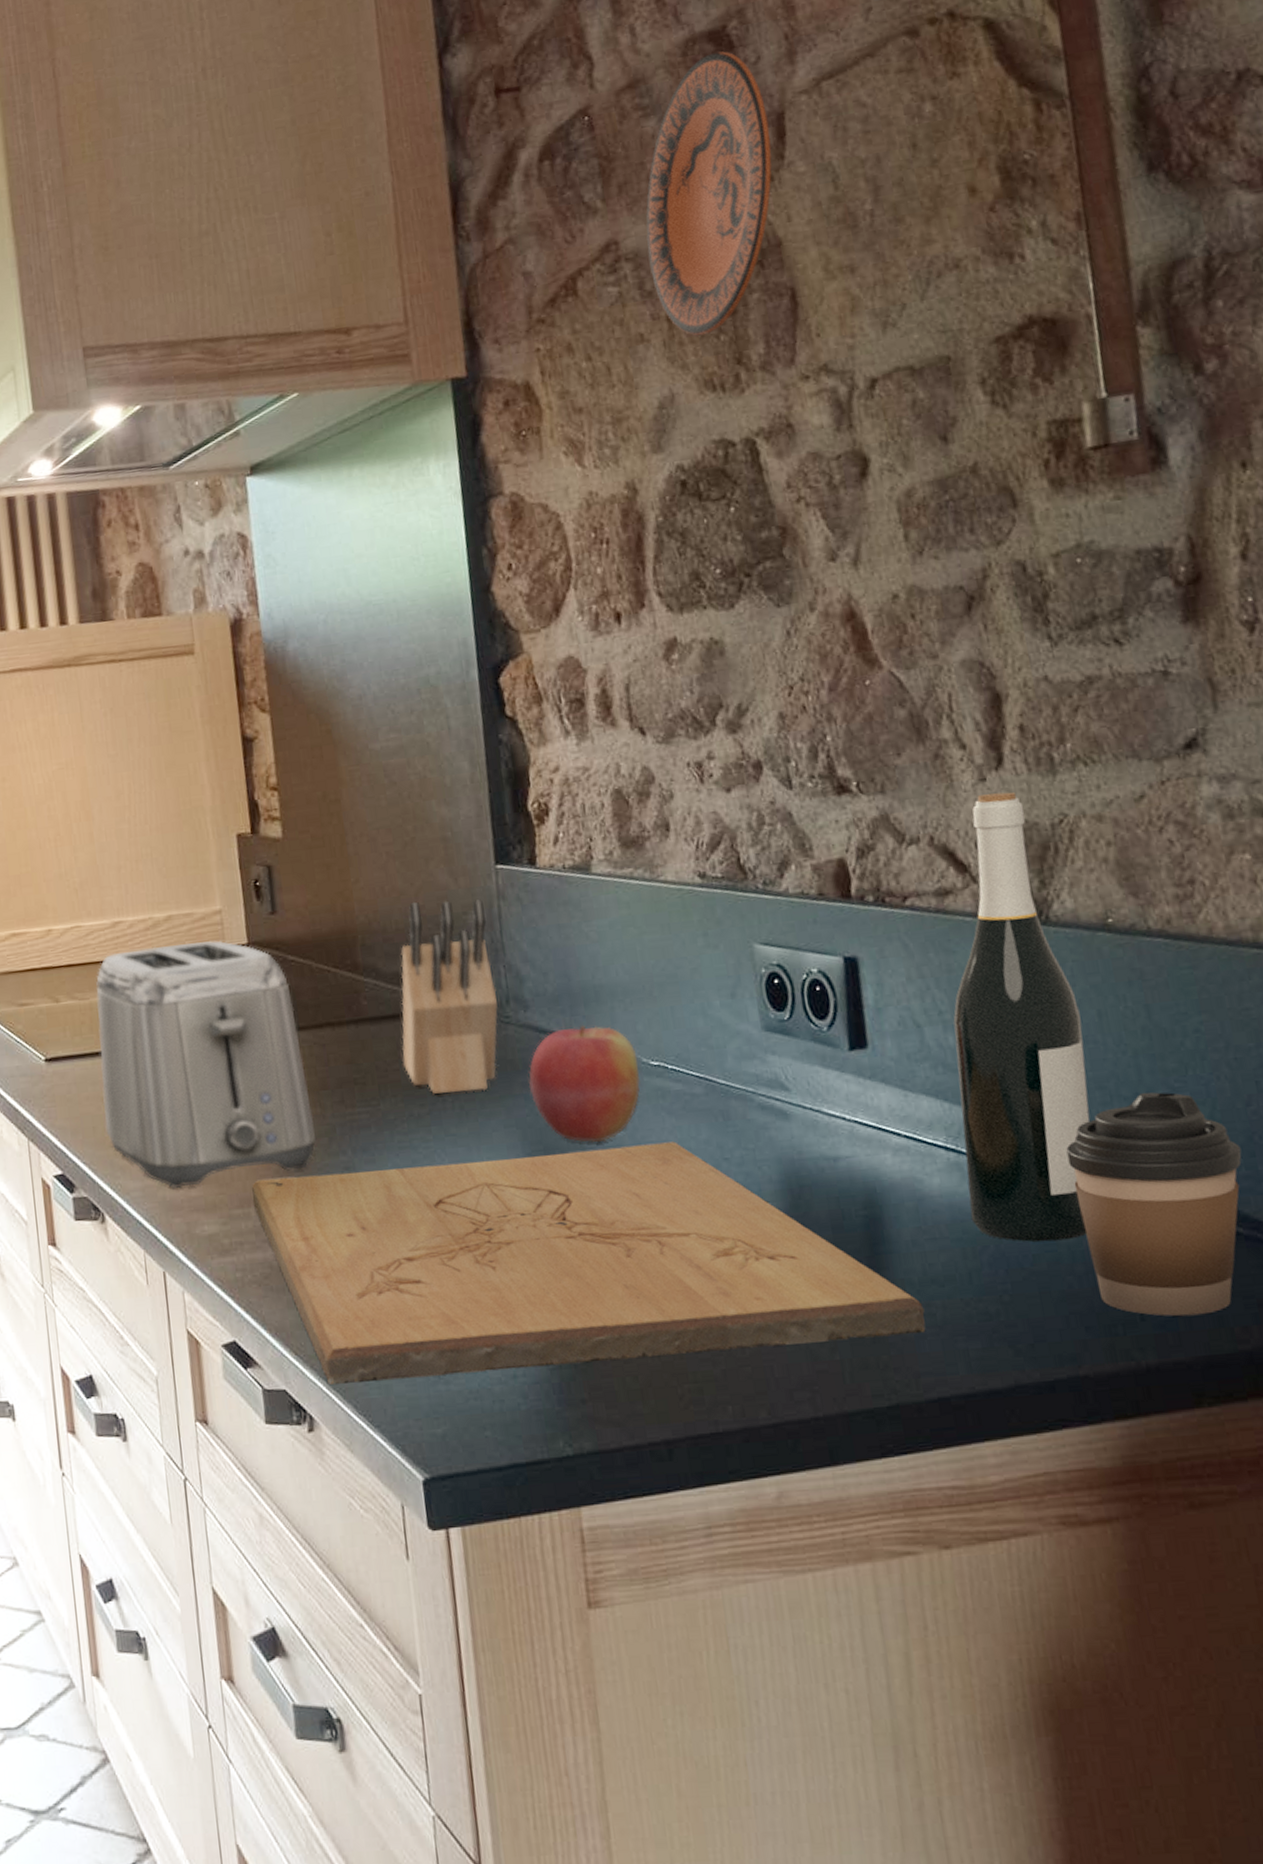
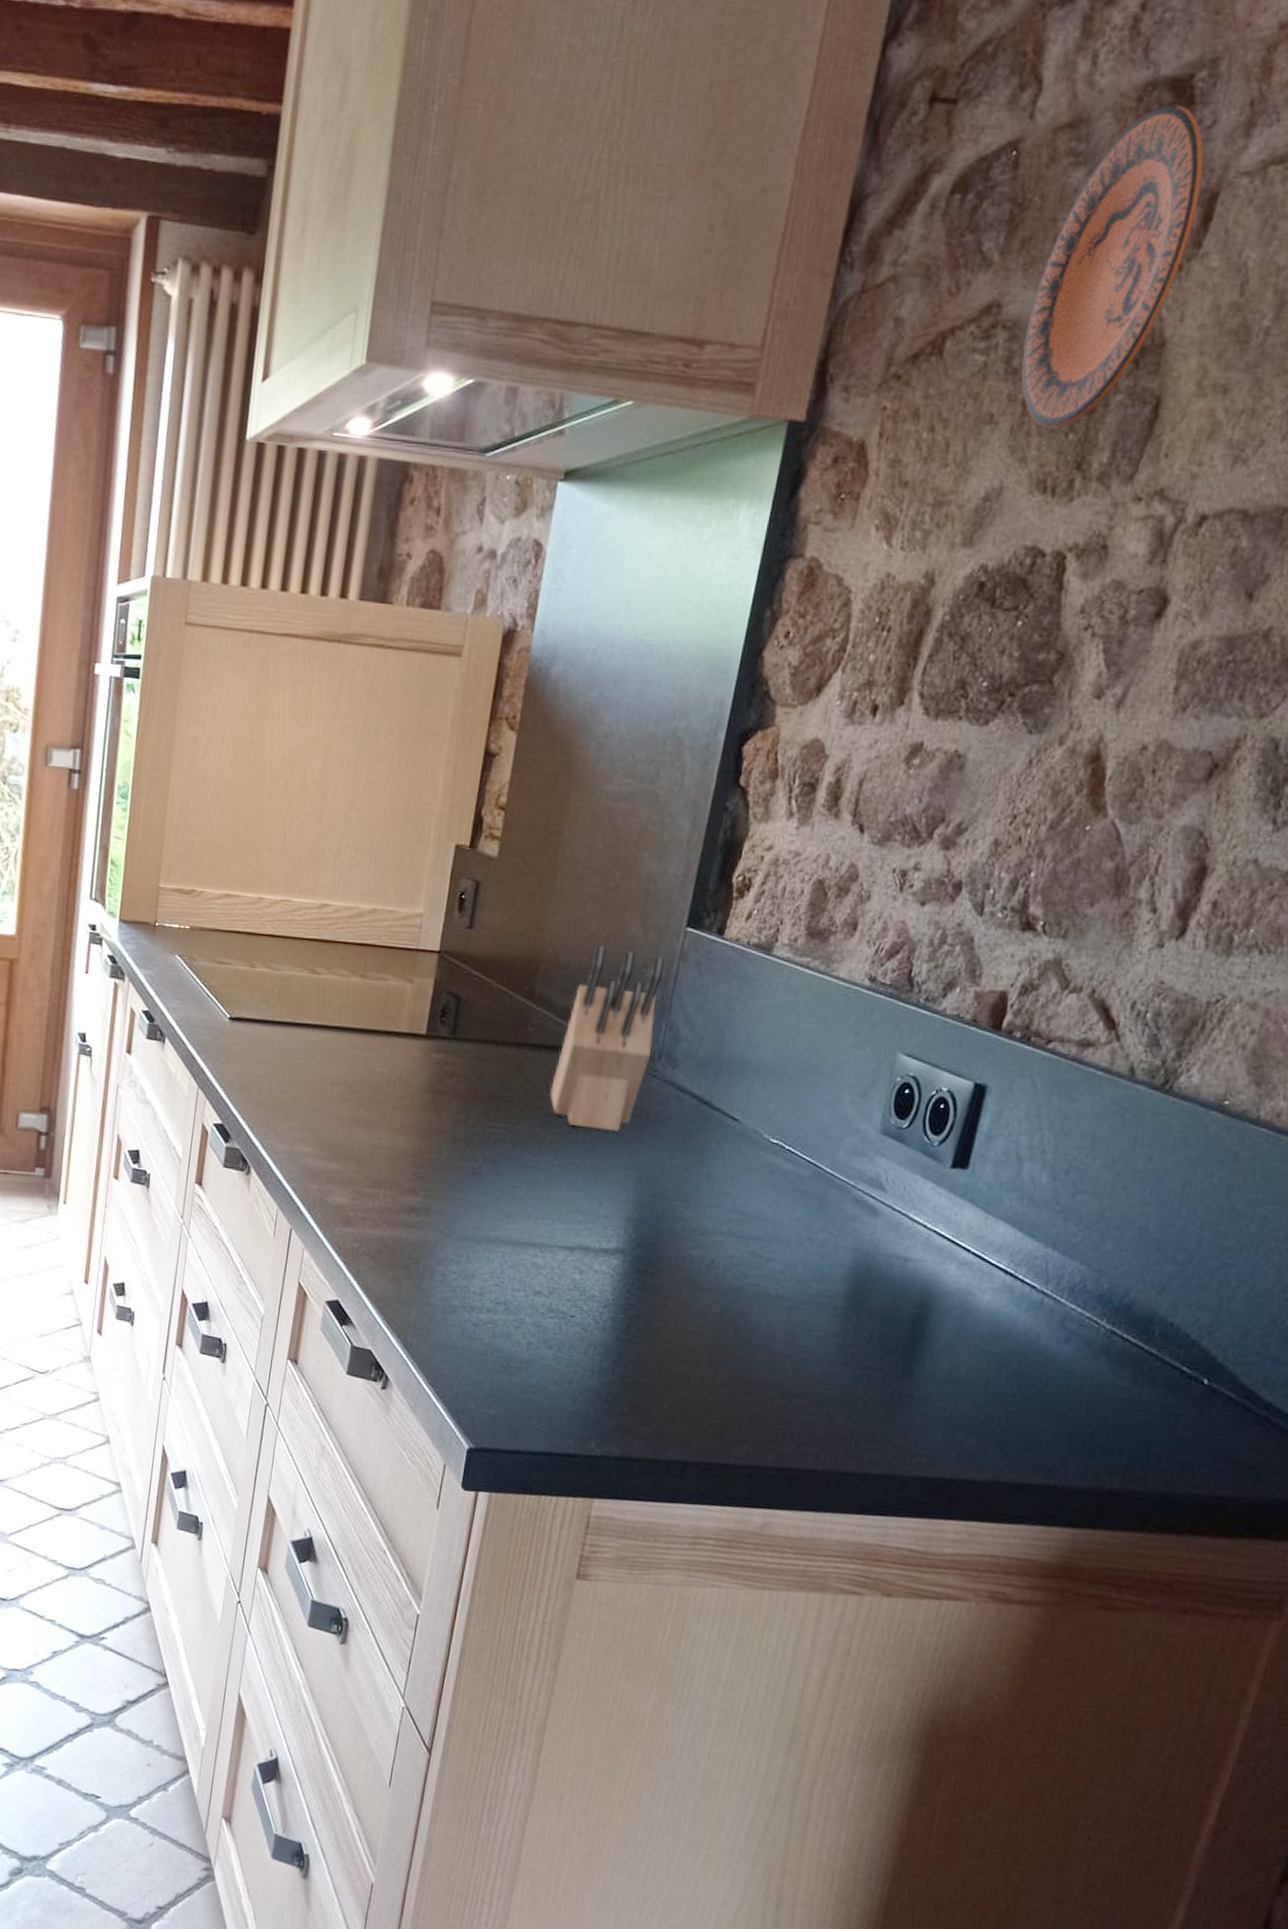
toaster: present [96,940,317,1189] -> none [269,933,468,1166]
cutting board: present [252,1141,926,1386] -> none [383,1167,938,1422]
apple: present [529,1026,641,1143] -> none [656,1092,761,1201]
wine bottle: present [953,791,1090,1242] -> none [1005,960,1189,1373]
coffee cup: present [1066,1092,1242,1317] -> none [1092,1261,1262,1459]

